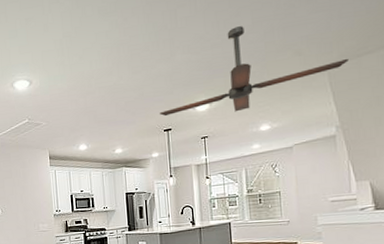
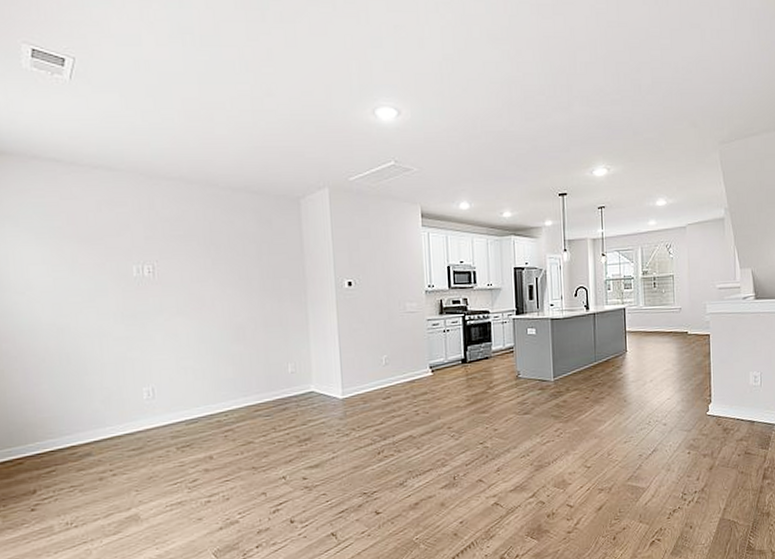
ceiling fan: present [160,26,349,117] -> none [555,84,737,182]

